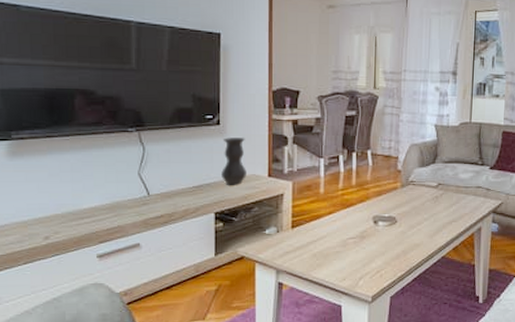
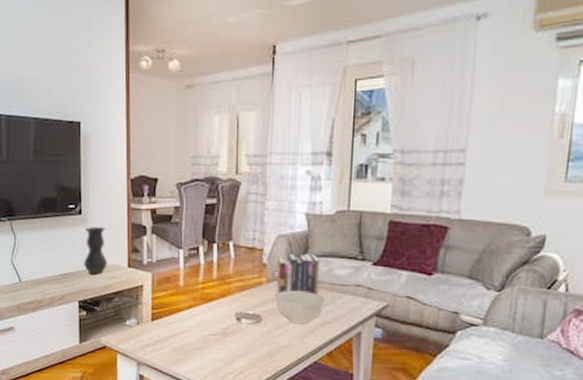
books: none [409,160,447,198] -> present [276,253,320,295]
bowl: none [409,193,451,224] -> present [276,290,324,325]

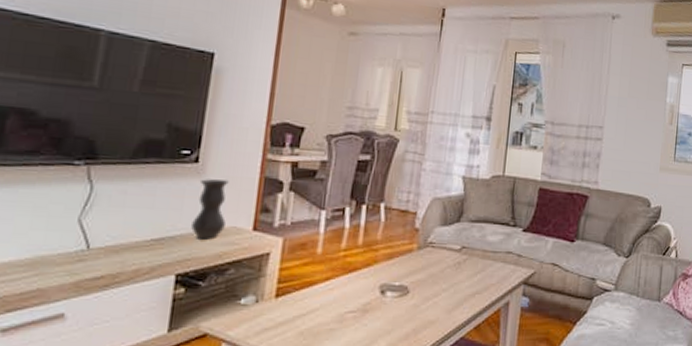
books: present [276,253,320,295] -> none [426,217,474,263]
bowl: present [276,290,324,325] -> none [425,258,476,296]

